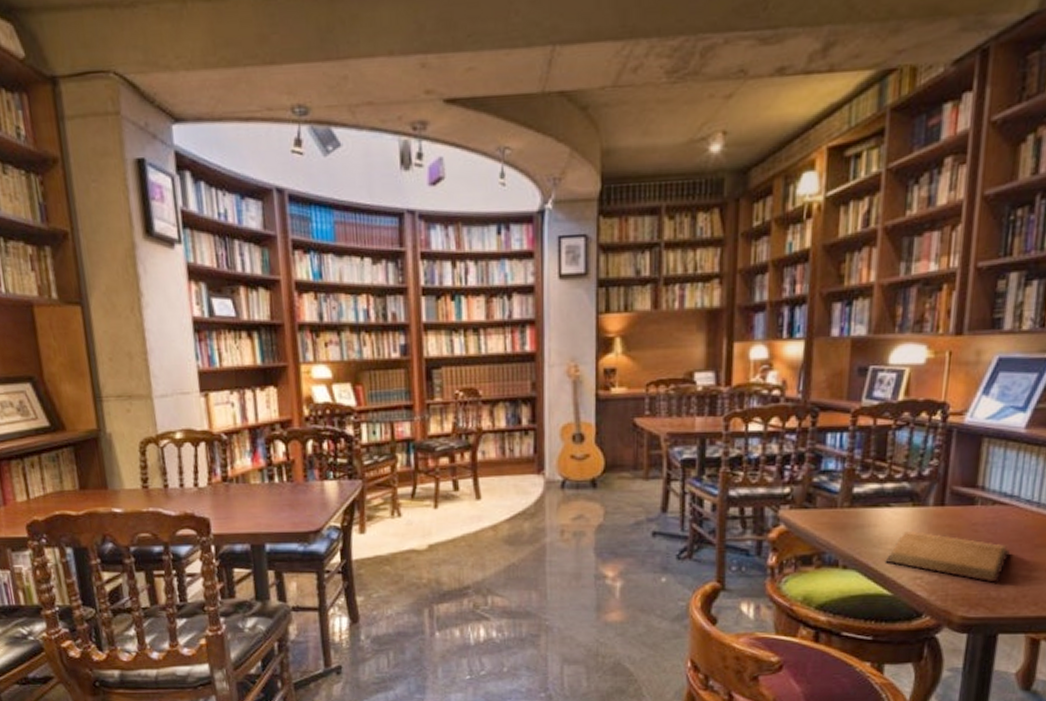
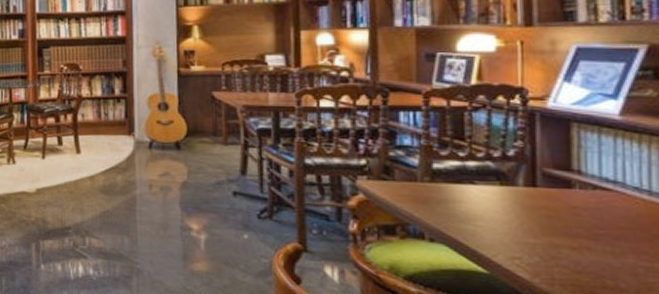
book: present [885,531,1010,583] -> none [476,210,623,272]

